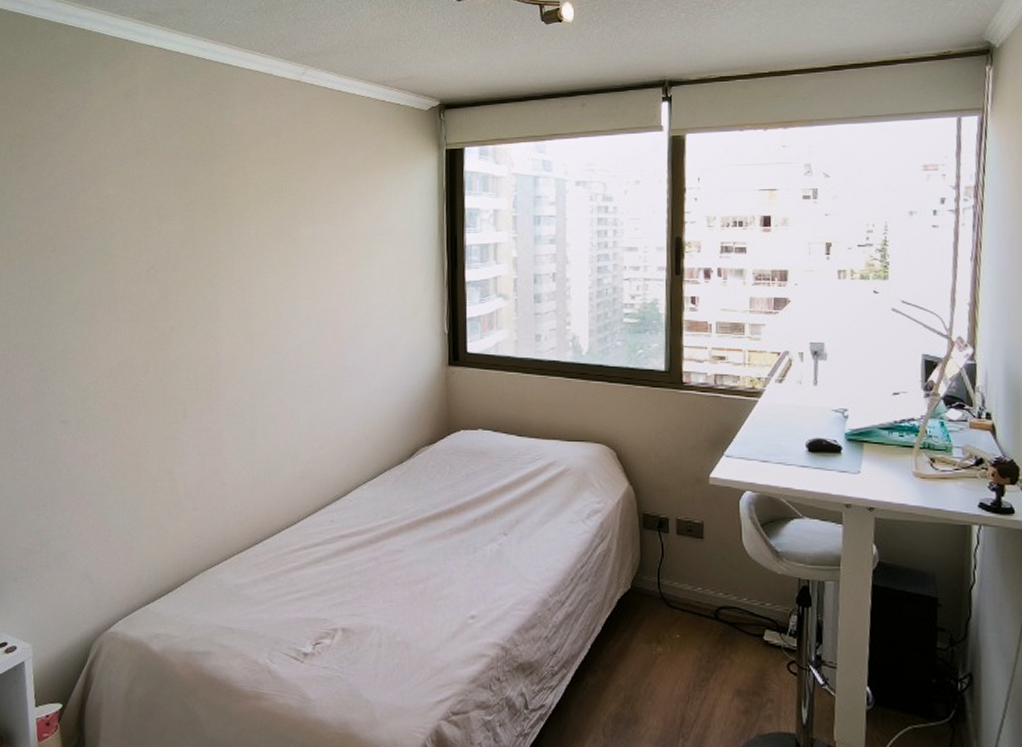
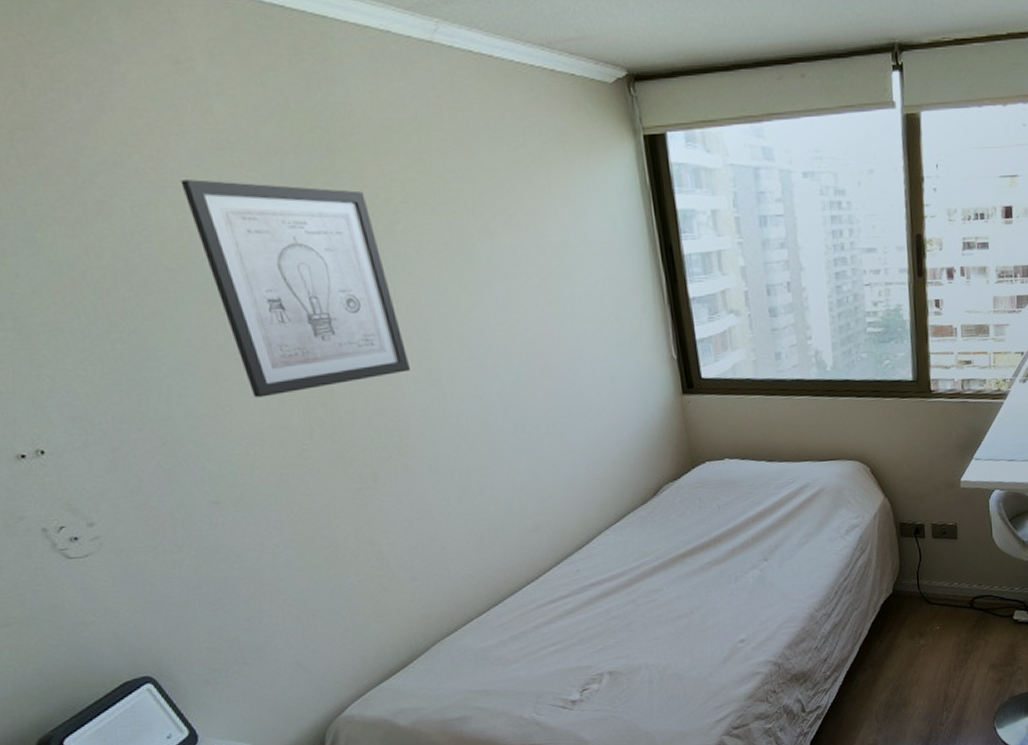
wall art: none [107,174,232,339] -> present [180,179,412,398]

